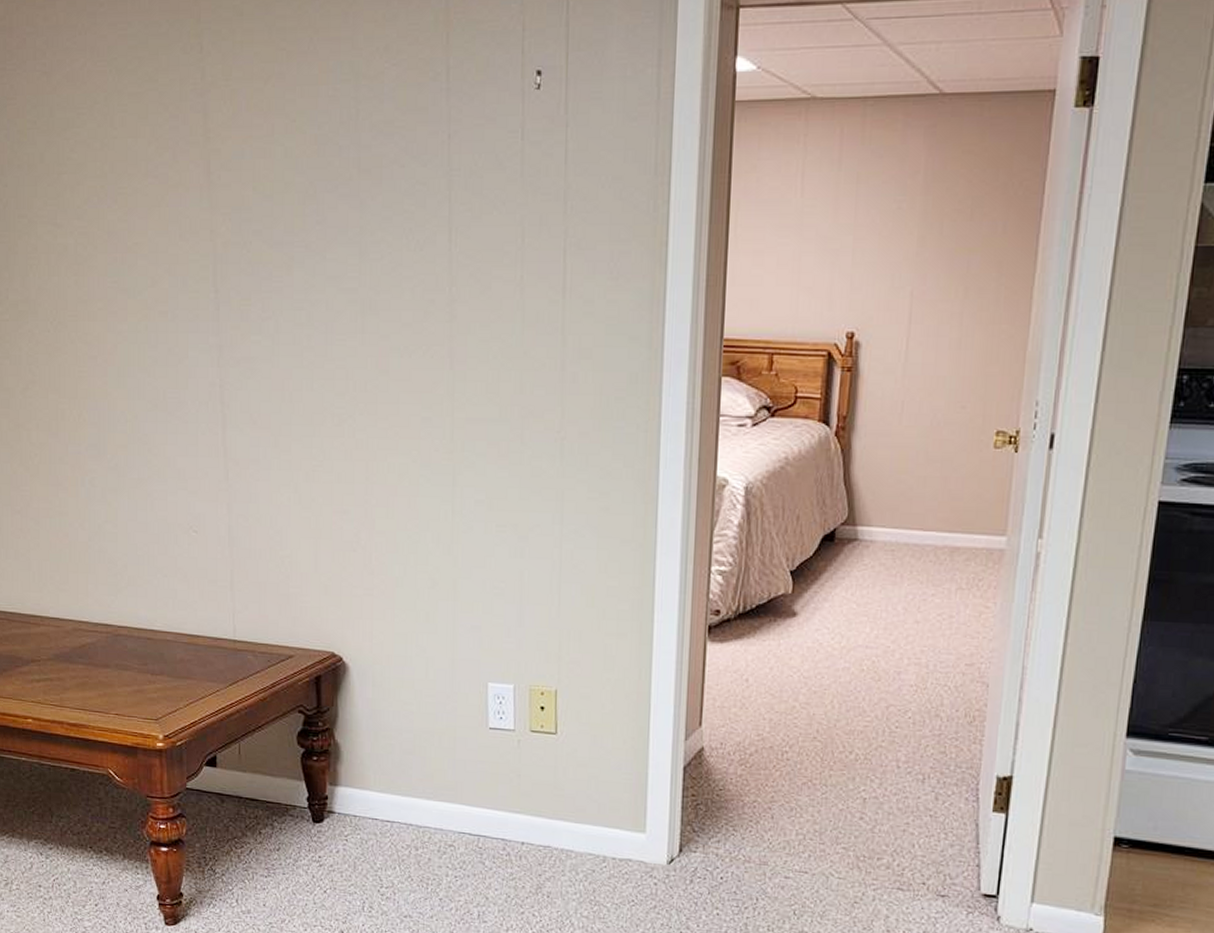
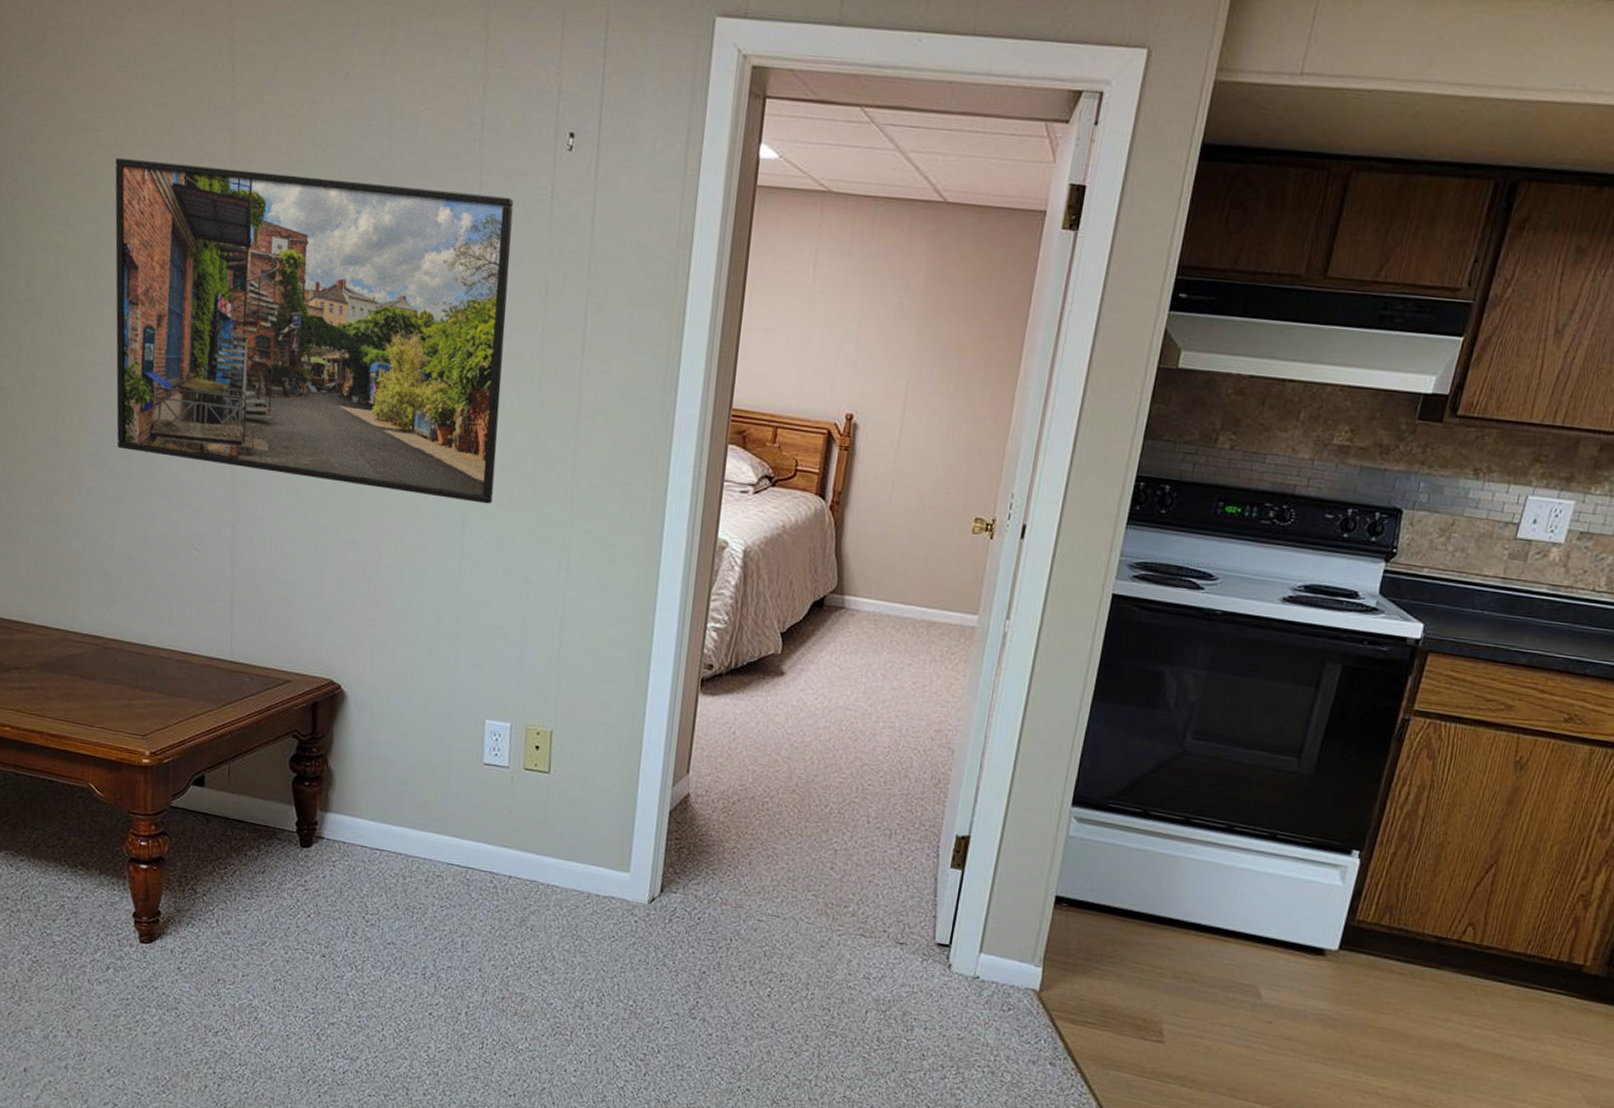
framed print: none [96,145,484,461] -> present [115,158,514,504]

